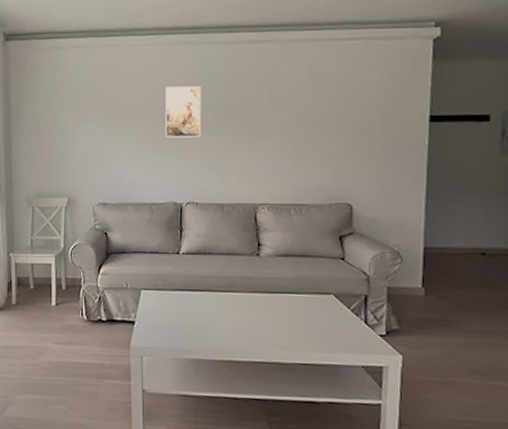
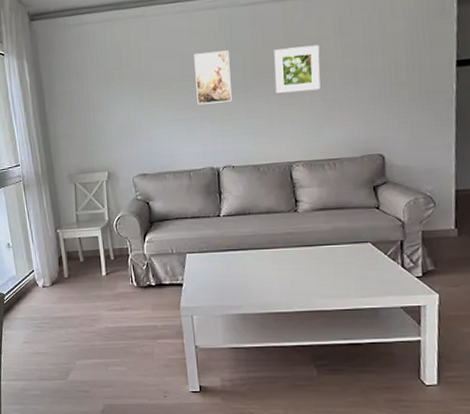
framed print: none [245,88,292,134] -> present [274,44,321,94]

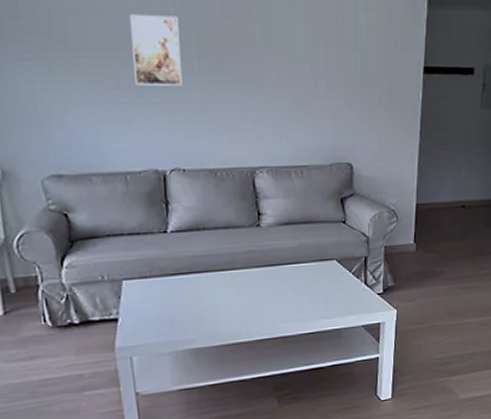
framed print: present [274,44,321,94] -> none [235,25,289,83]

